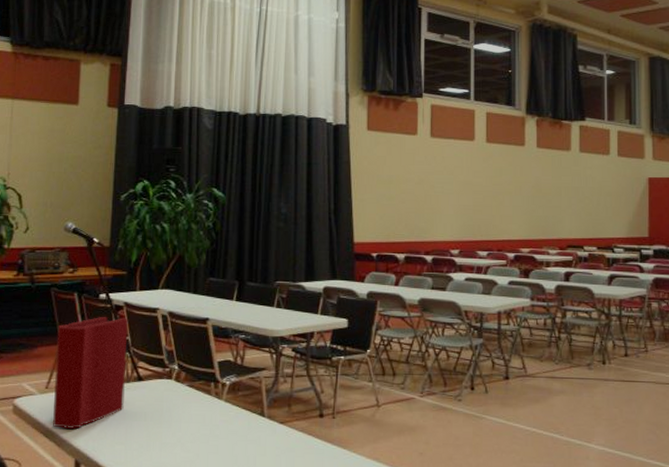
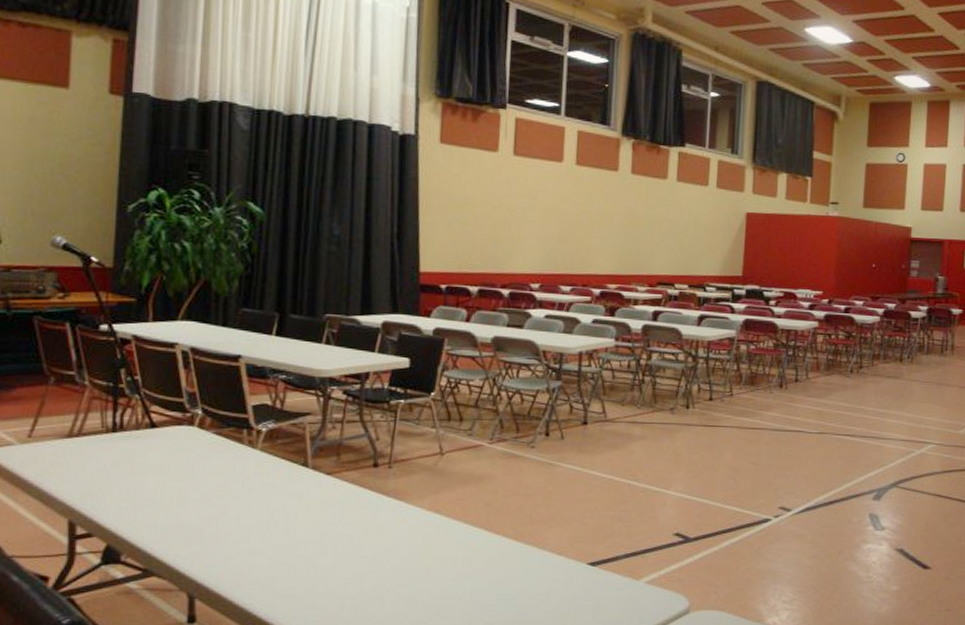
binder: present [53,317,128,429] -> none [38,352,138,484]

